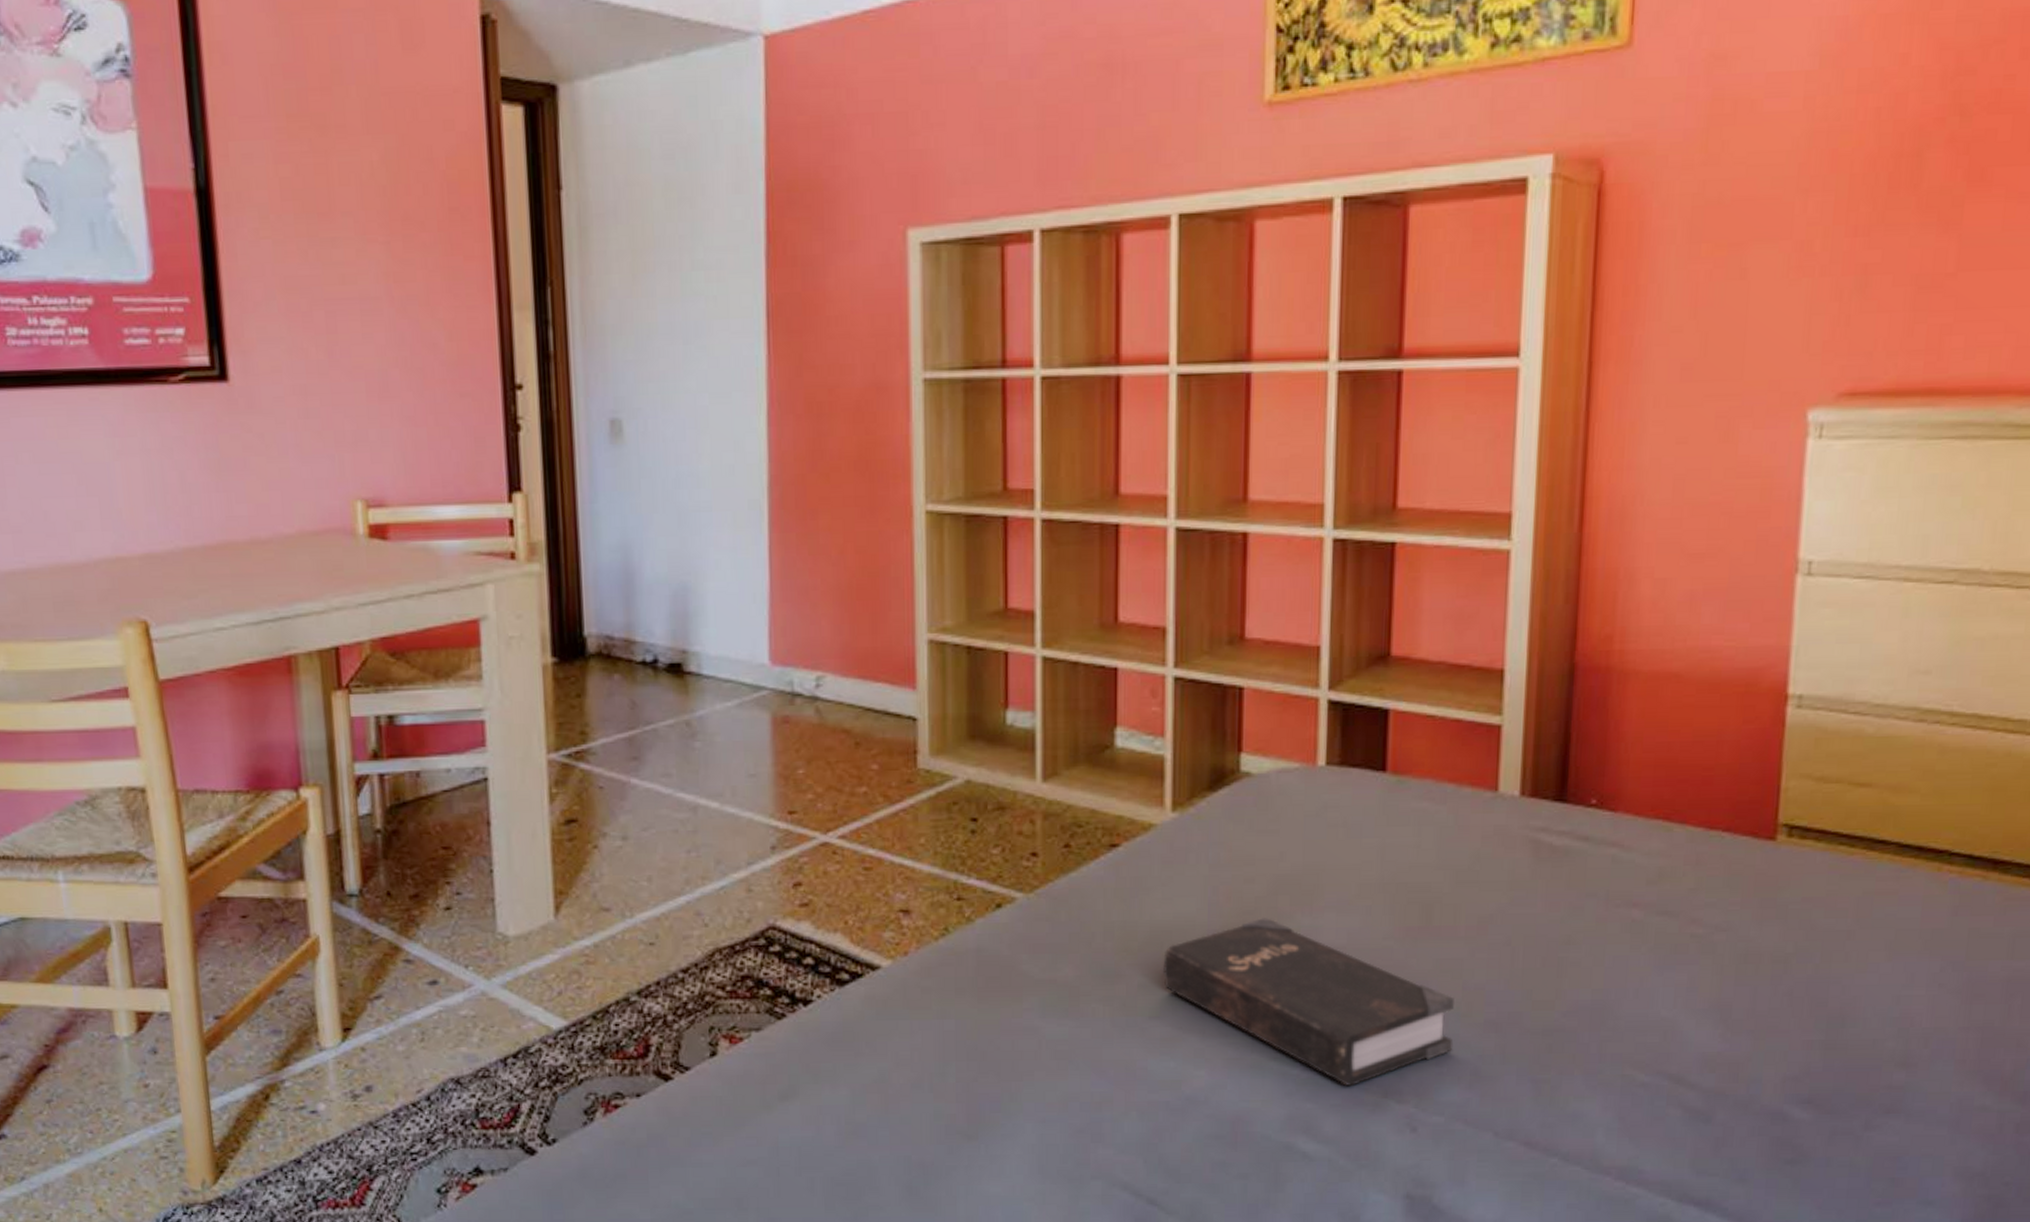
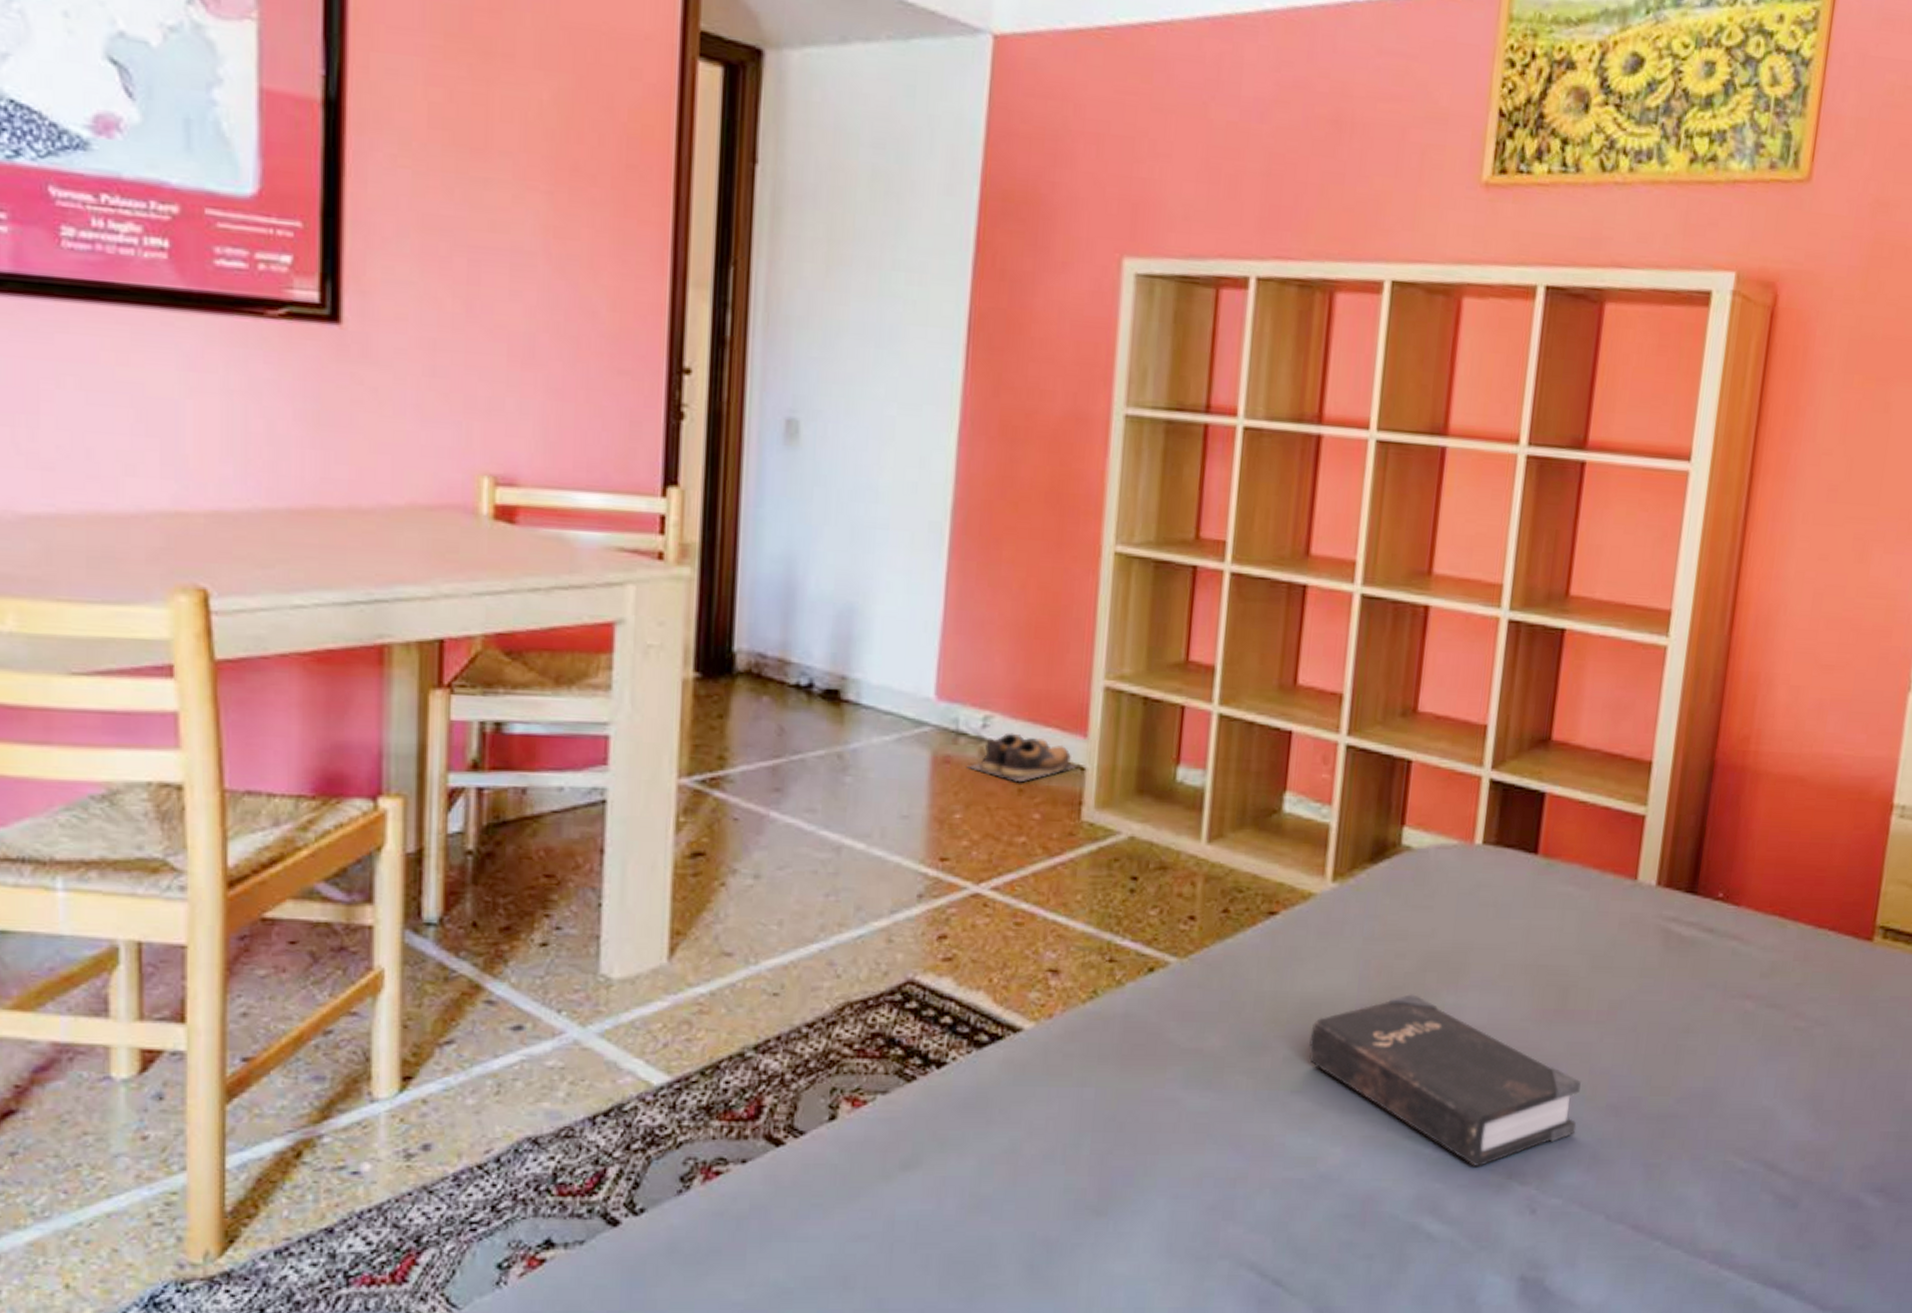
shoes: none [805,690,911,735] -> present [967,732,1079,781]

